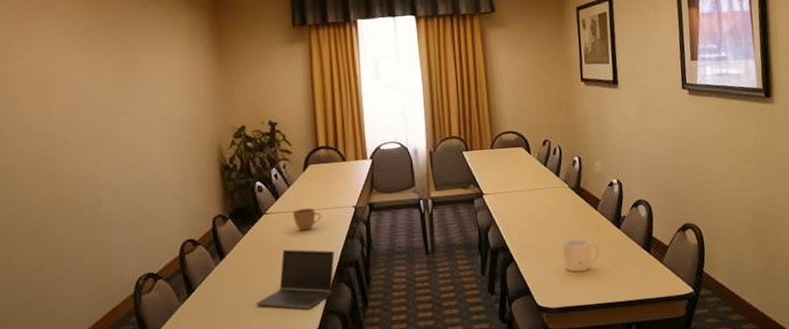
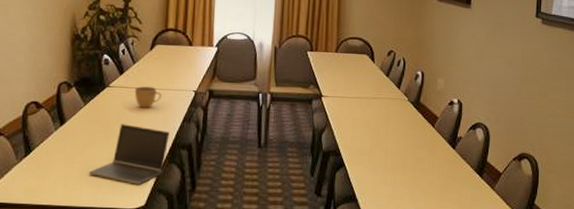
mug: present [562,238,600,273] -> none [394,153,431,187]

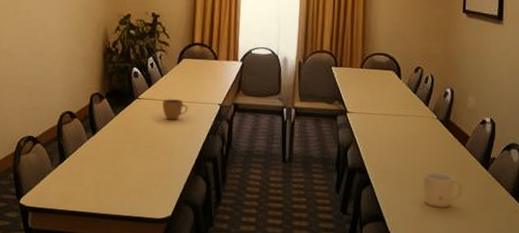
laptop computer: present [88,124,170,185] -> none [118,135,196,195]
mug: none [394,153,431,187] -> present [422,172,462,208]

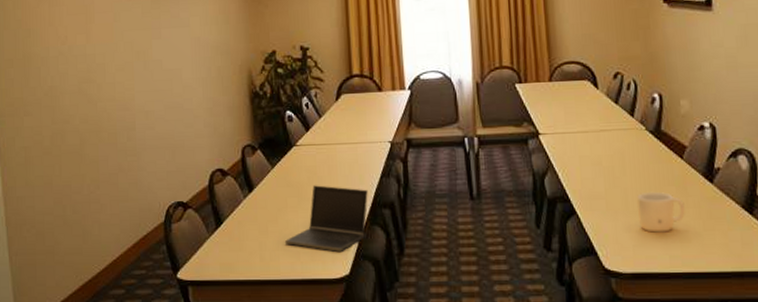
laptop computer: none [118,135,196,195] -> present [284,185,368,252]
cup: present [162,99,189,120] -> none [323,141,355,166]

